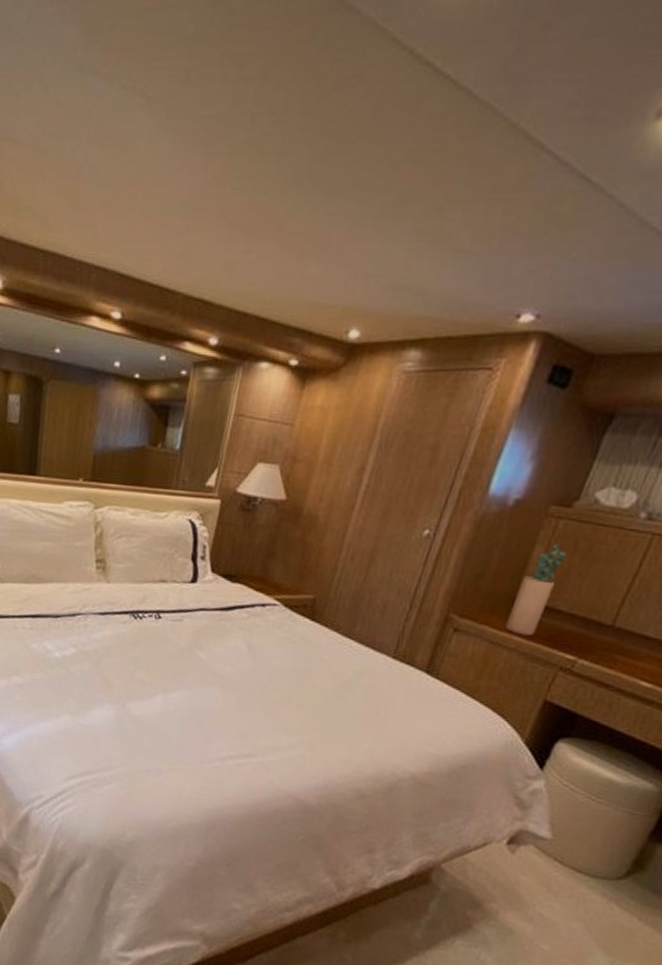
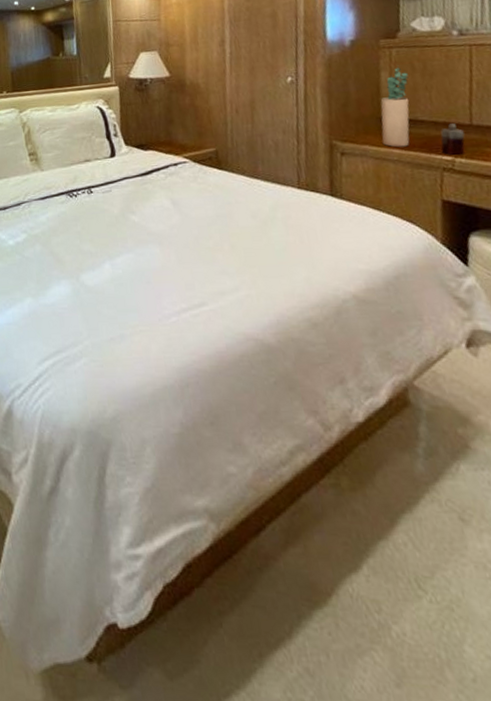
perfume bottle: none [566,619,601,658] -> present [440,122,465,156]

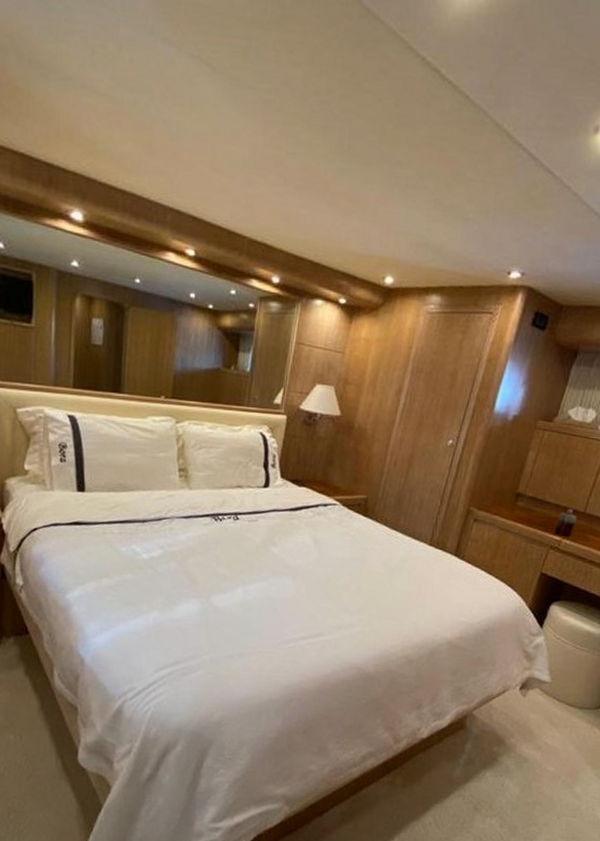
vase: present [380,64,410,148] -> none [510,447,551,523]

